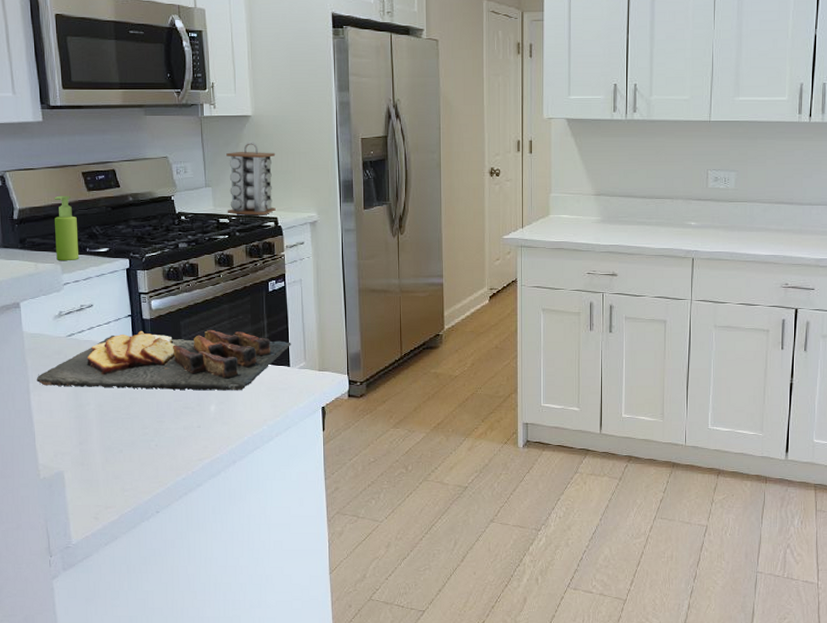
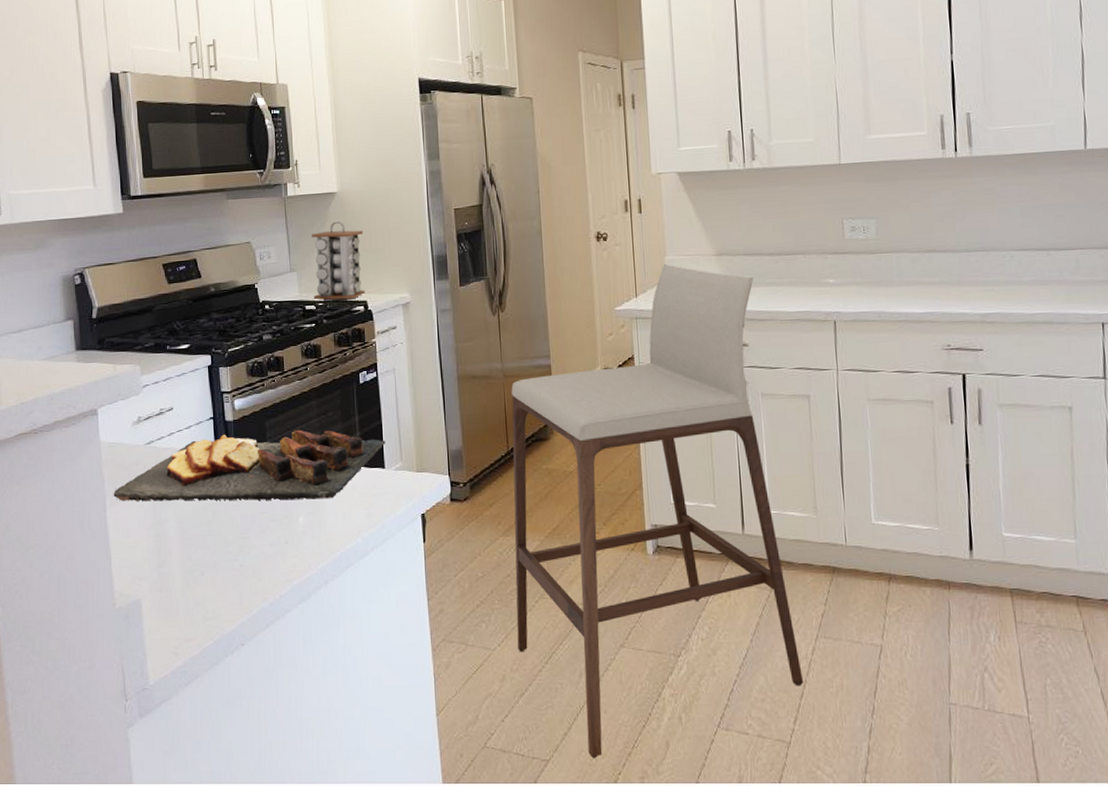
soap dispenser: present [54,195,79,260] -> none [134,289,159,361]
bar stool: none [402,200,640,611] -> present [511,264,803,759]

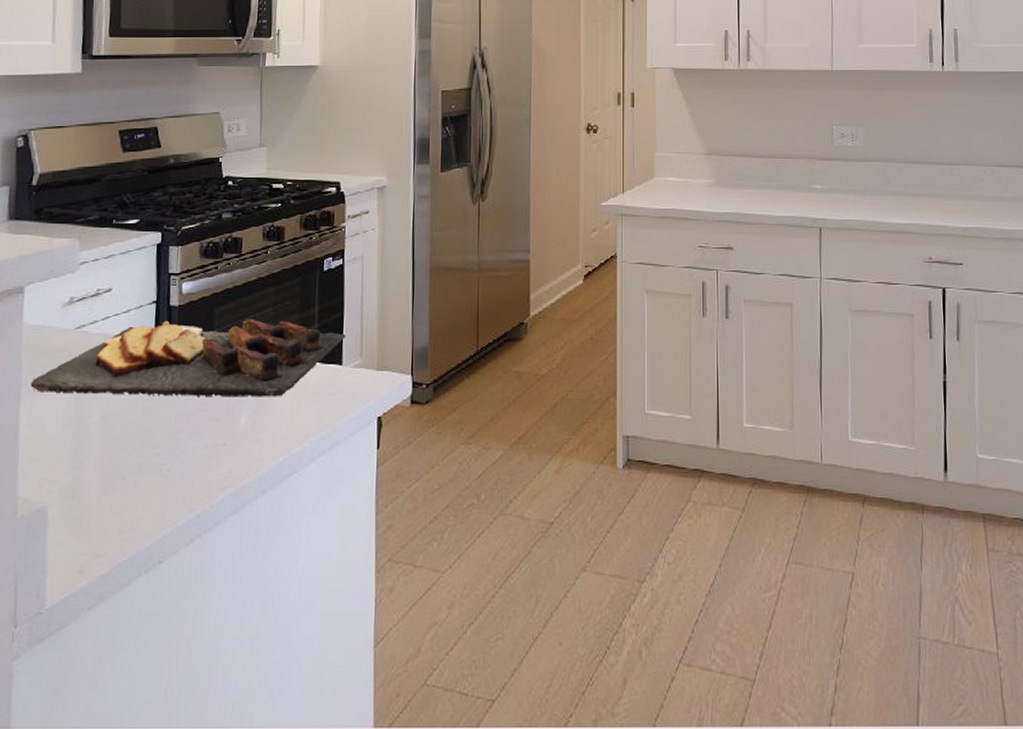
spice rack: present [312,220,365,301] -> none [282,95,344,180]
bar stool: present [511,264,803,759] -> none [471,161,771,699]

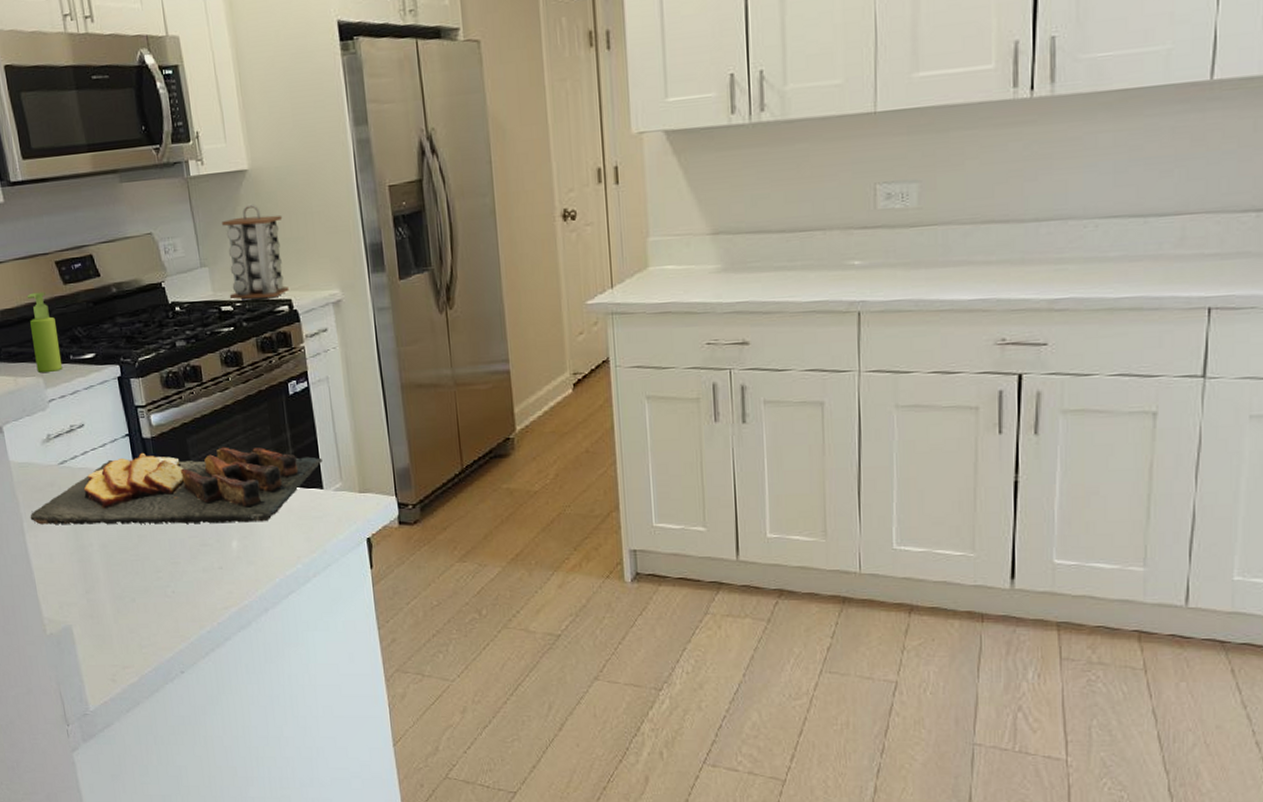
soap dispenser: none [75,157,106,234] -> present [27,291,63,373]
spice rack: none [282,95,344,180] -> present [222,204,289,300]

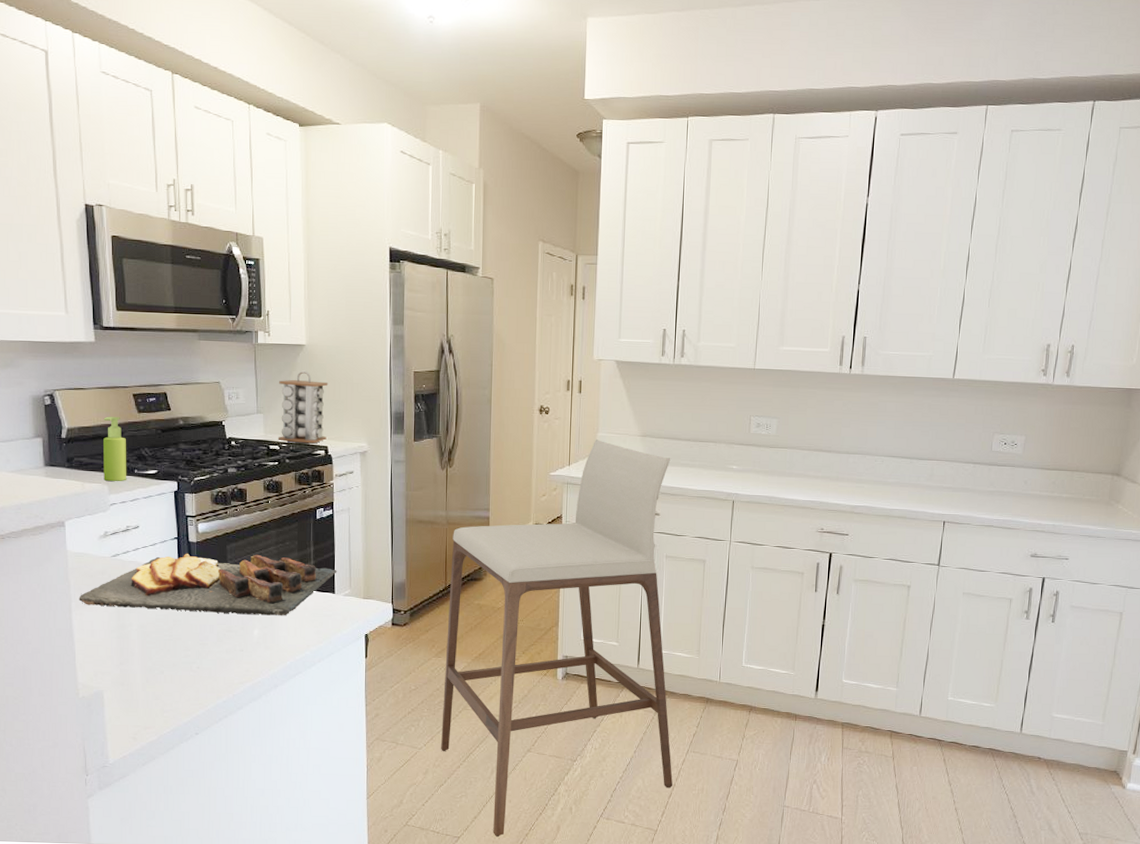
bar stool: none [464,247,802,792] -> present [441,439,673,838]

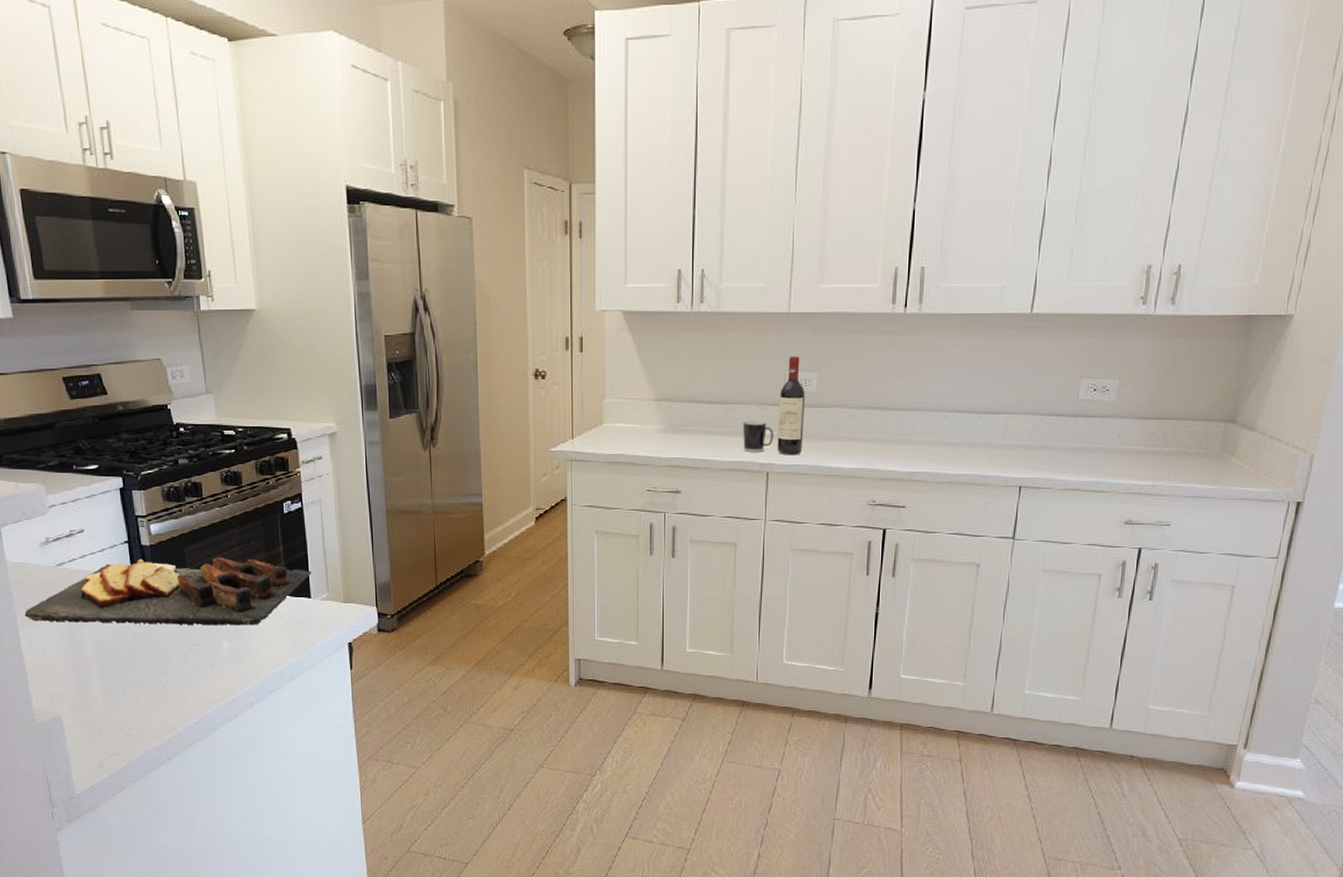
soap dispenser: present [103,416,127,481] -> none [32,404,65,479]
spice rack: present [277,370,329,444] -> none [229,340,289,426]
bar stool: present [441,439,673,838] -> none [441,407,706,862]
mug: none [713,456,739,483] -> present [743,420,773,452]
wine bottle: none [741,404,767,487] -> present [777,356,806,455]

